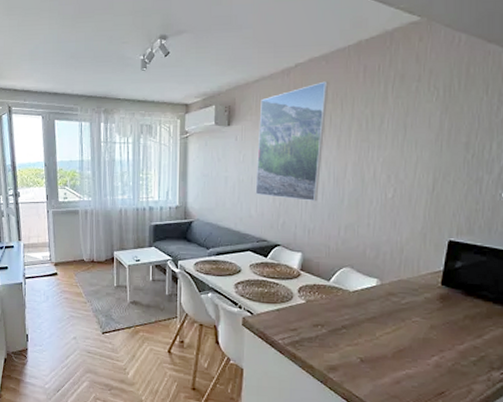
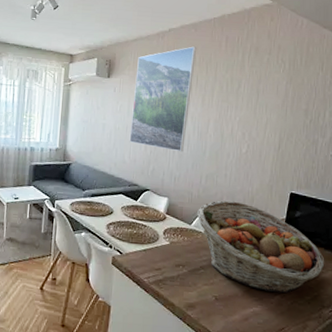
fruit basket: none [336,253,494,354] -> present [197,200,325,293]

